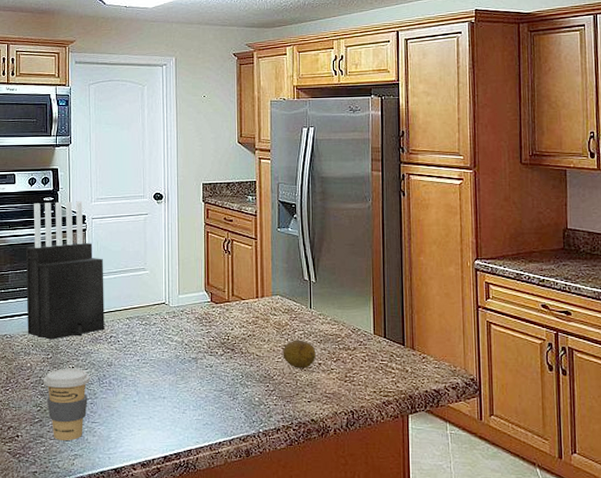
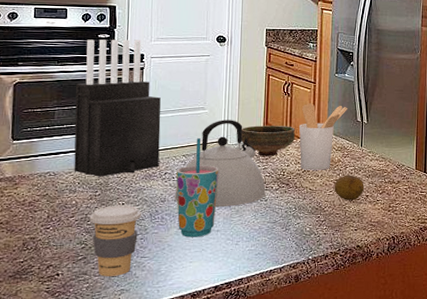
kettle: none [120,281,211,373] -> present [174,120,266,208]
cup: none [121,300,163,404] -> present [176,138,219,237]
bowl: none [183,286,238,319] -> present [241,125,295,156]
utensil holder: none [242,261,294,335] -> present [299,103,348,170]

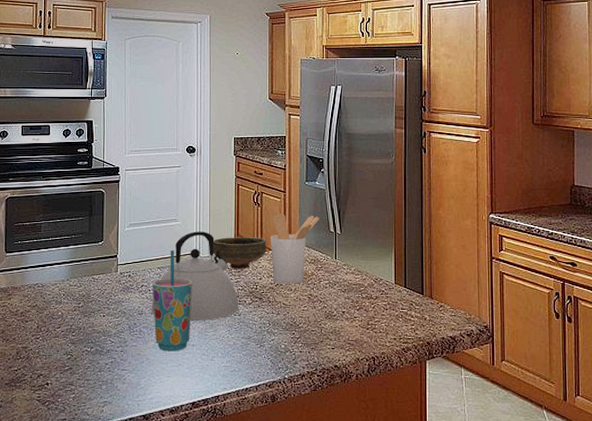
knife block: present [74,39,161,177] -> none [58,153,136,289]
coffee cup: present [89,205,141,277] -> none [74,317,121,388]
fruit: present [334,175,364,200] -> none [308,289,340,317]

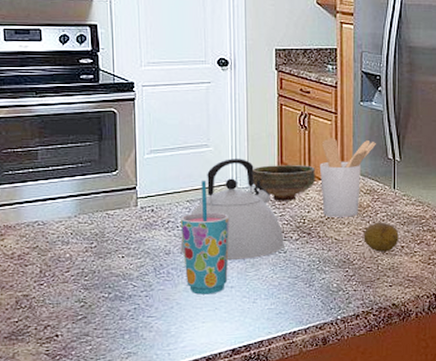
fruit: none [308,289,340,317] -> present [363,222,399,252]

